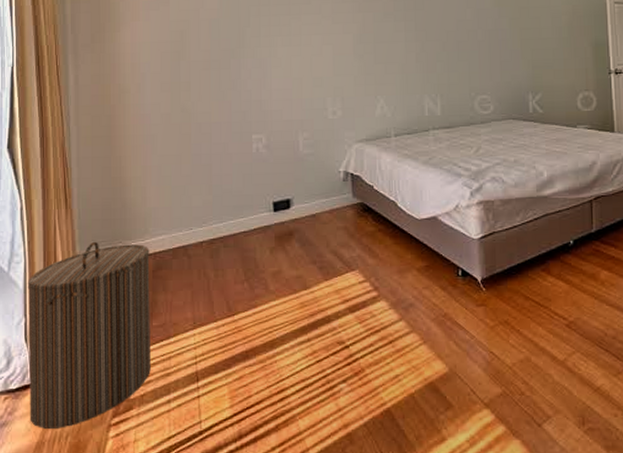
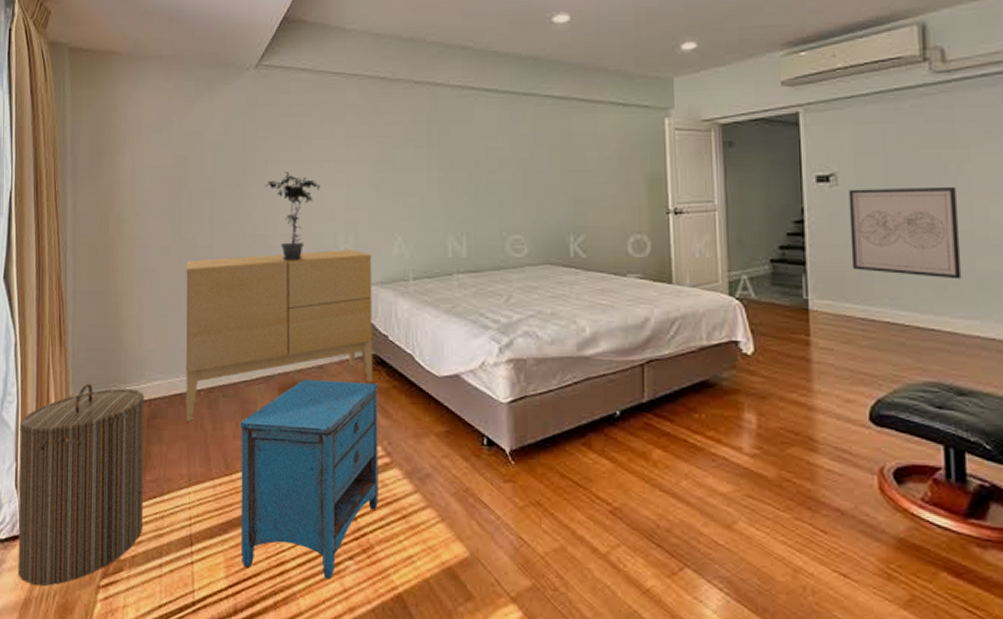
sideboard: none [186,111,360,271] -> present [185,249,372,422]
nightstand: none [240,227,368,401] -> present [240,379,378,579]
potted plant: none [257,44,310,123] -> present [264,172,320,260]

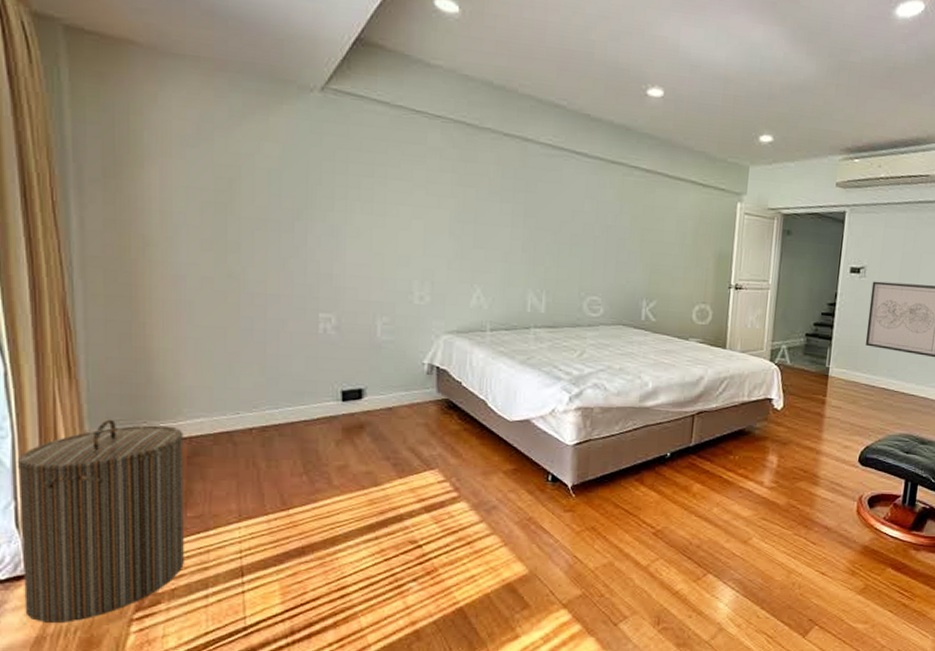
sideboard: present [185,249,372,422] -> none [234,294,449,460]
nightstand: present [240,379,378,579] -> none [298,420,449,599]
potted plant: present [264,172,320,260] -> none [329,211,395,303]

